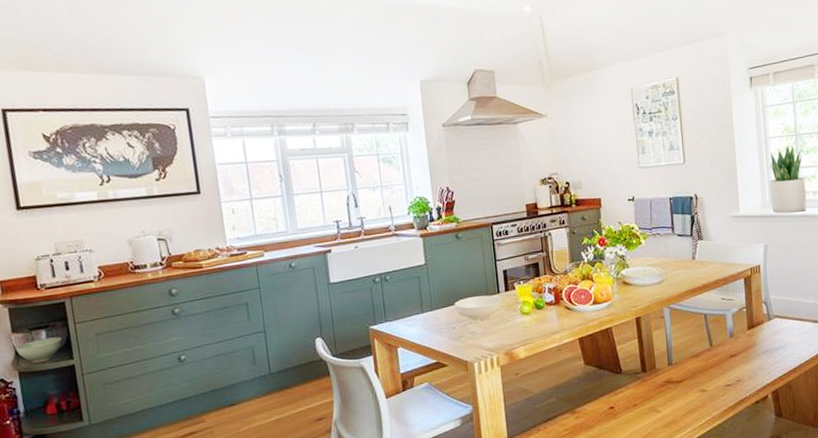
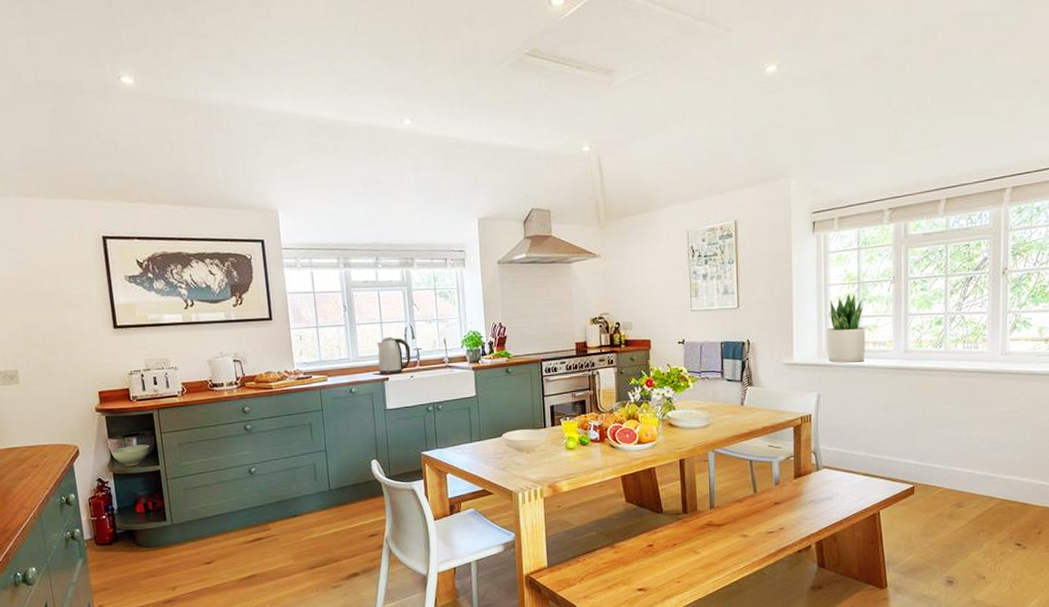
kettle: none [317,206,355,247] -> present [377,337,411,374]

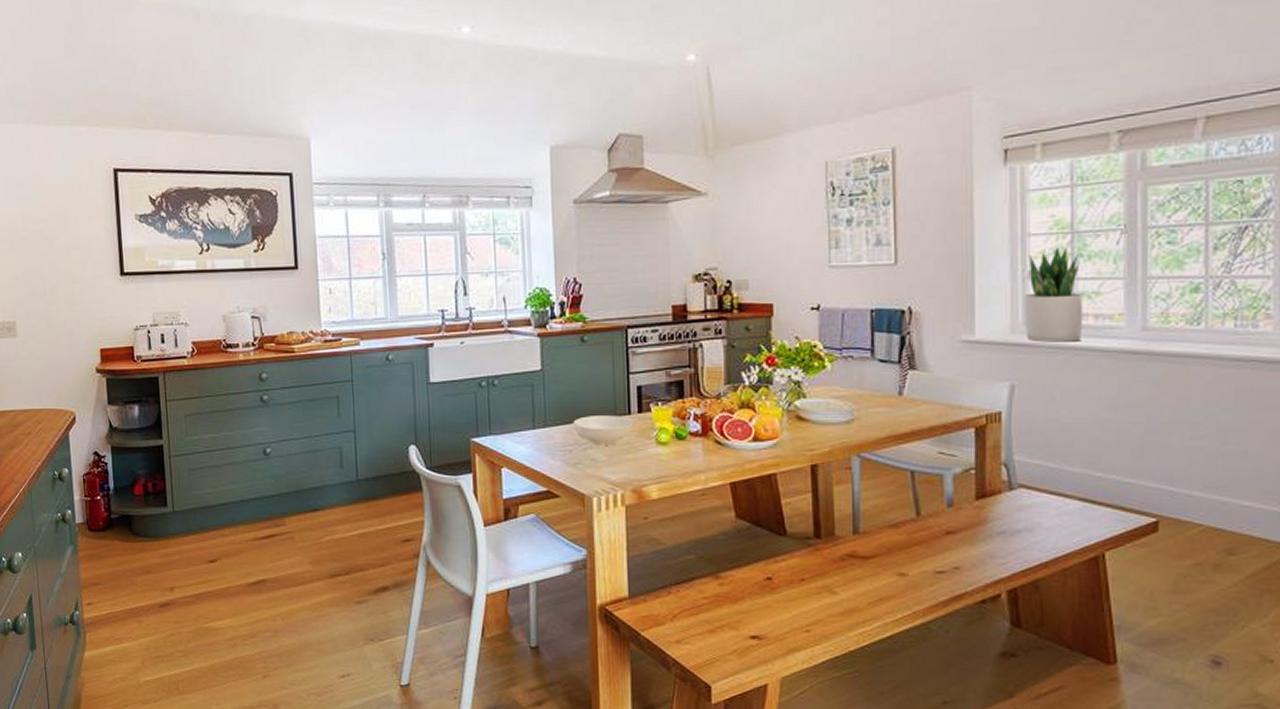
bowl: present [110,444,151,467] -> none [109,413,154,440]
kettle: present [377,337,411,374] -> none [420,293,462,339]

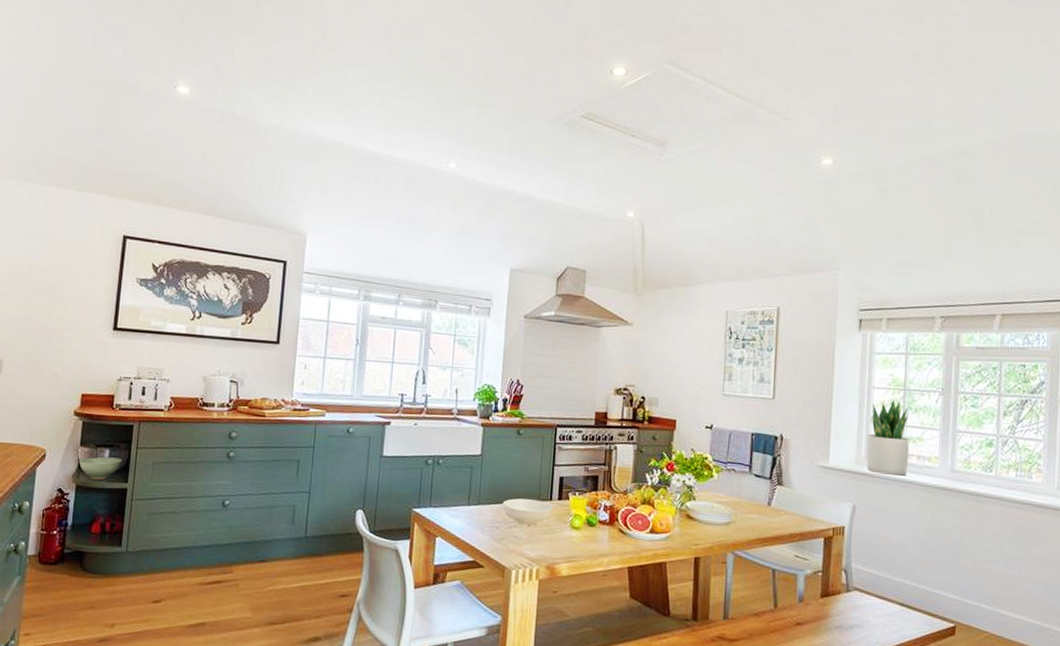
bowl: none [109,413,154,440] -> present [79,457,123,481]

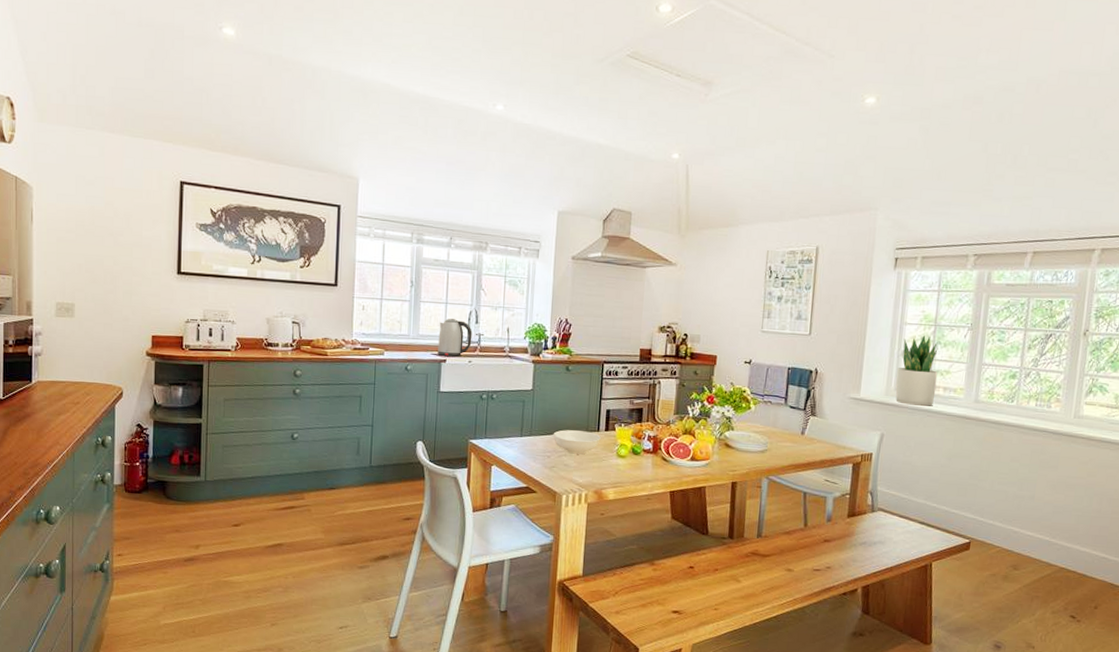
bowl: present [79,457,123,481] -> none [154,394,196,416]
kettle: none [382,378,419,419] -> present [438,318,472,357]

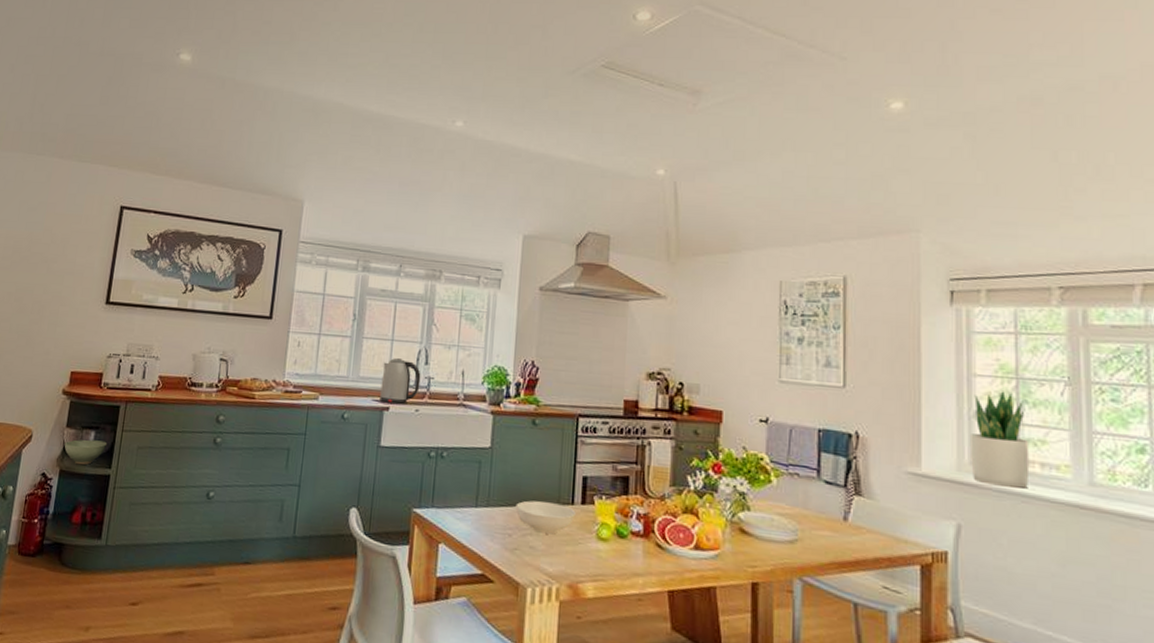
bowl: none [154,394,196,416] -> present [64,439,108,465]

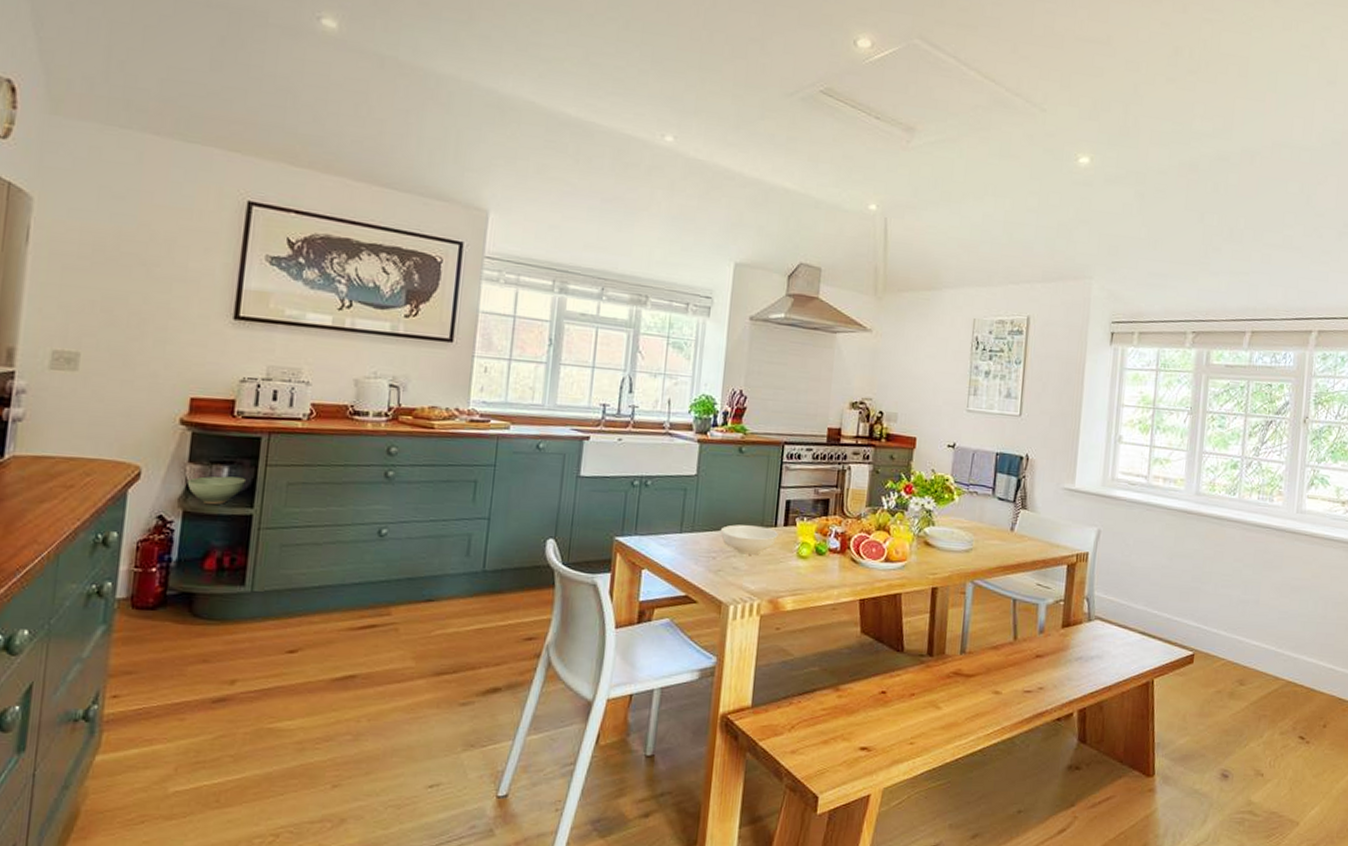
kettle: present [380,358,421,404] -> none [579,386,625,433]
planter: present [971,391,1030,489] -> none [1112,419,1157,500]

